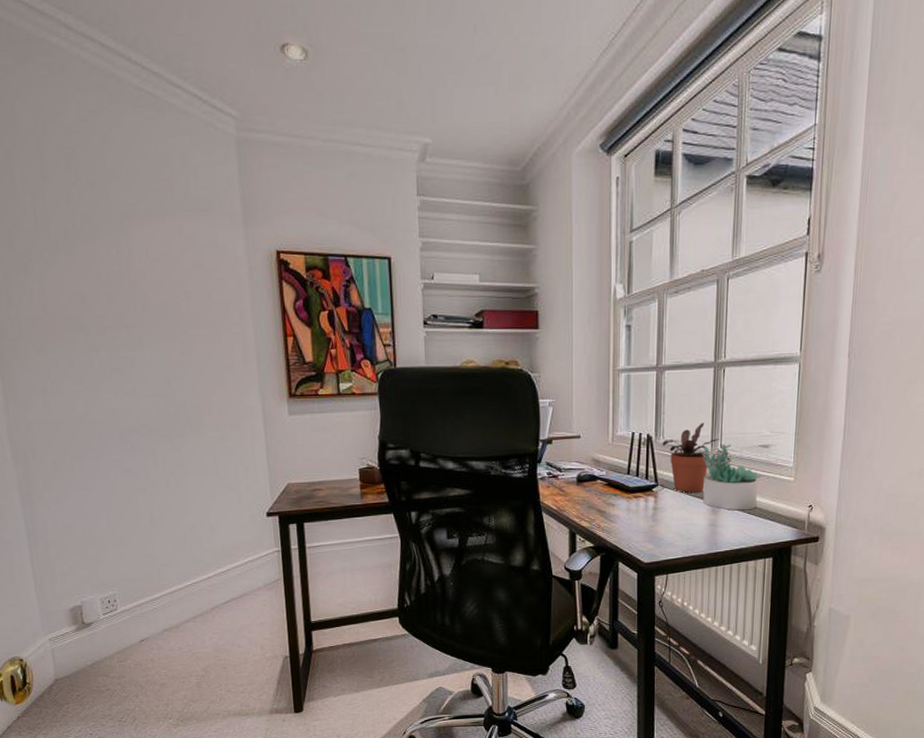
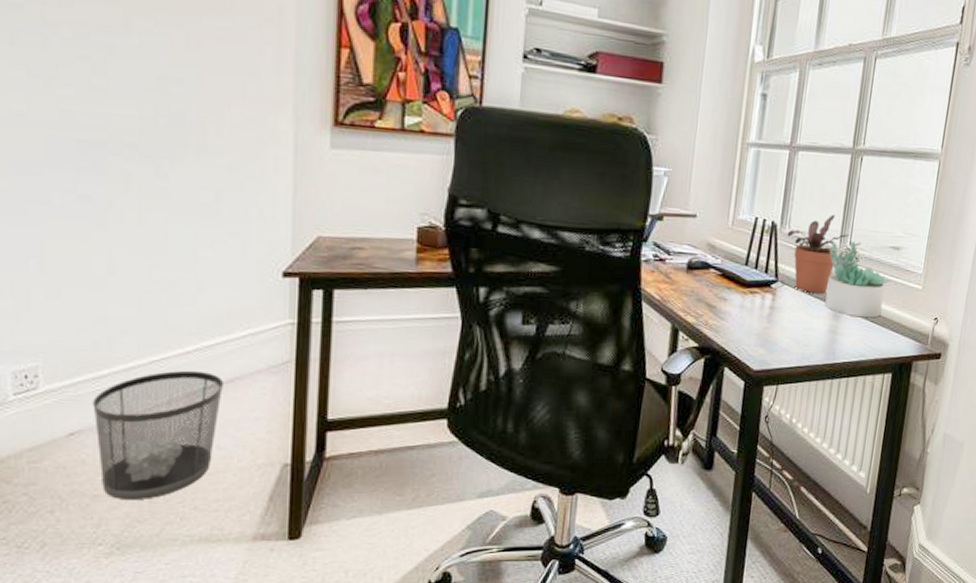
waste bin: none [152,590,237,686] -> present [92,370,225,499]

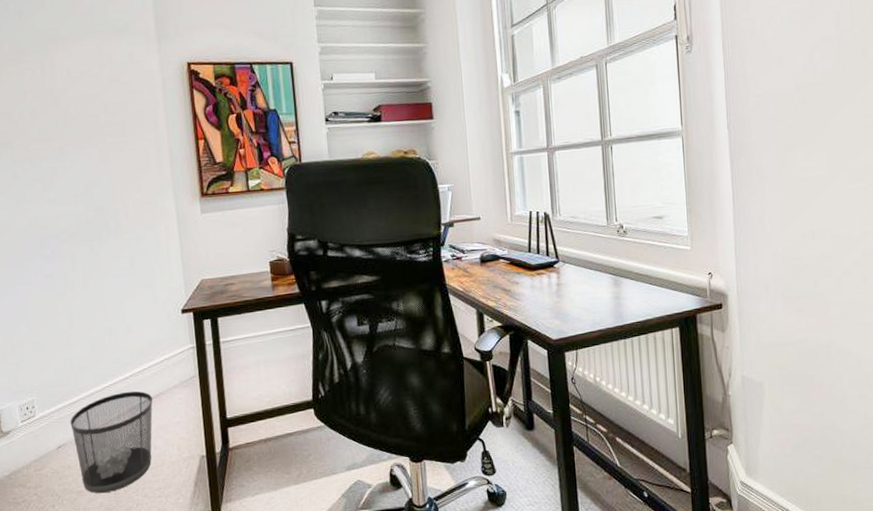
potted plant: present [787,214,849,293] -> none [559,198,614,267]
succulent plant: present [825,242,891,318] -> none [599,218,660,282]

